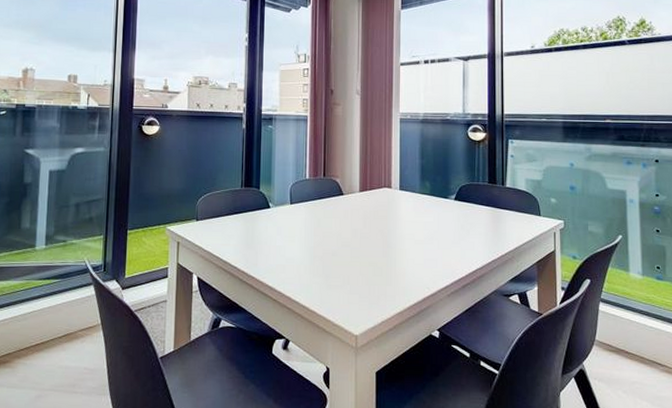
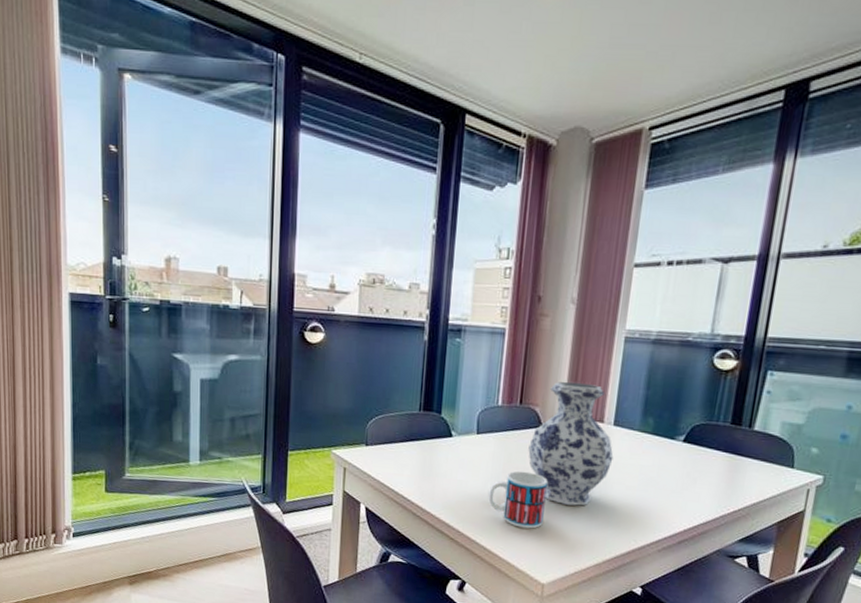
mug: none [304,234,352,285] -> present [488,471,548,529]
vase: none [334,156,402,261] -> present [528,381,614,506]

